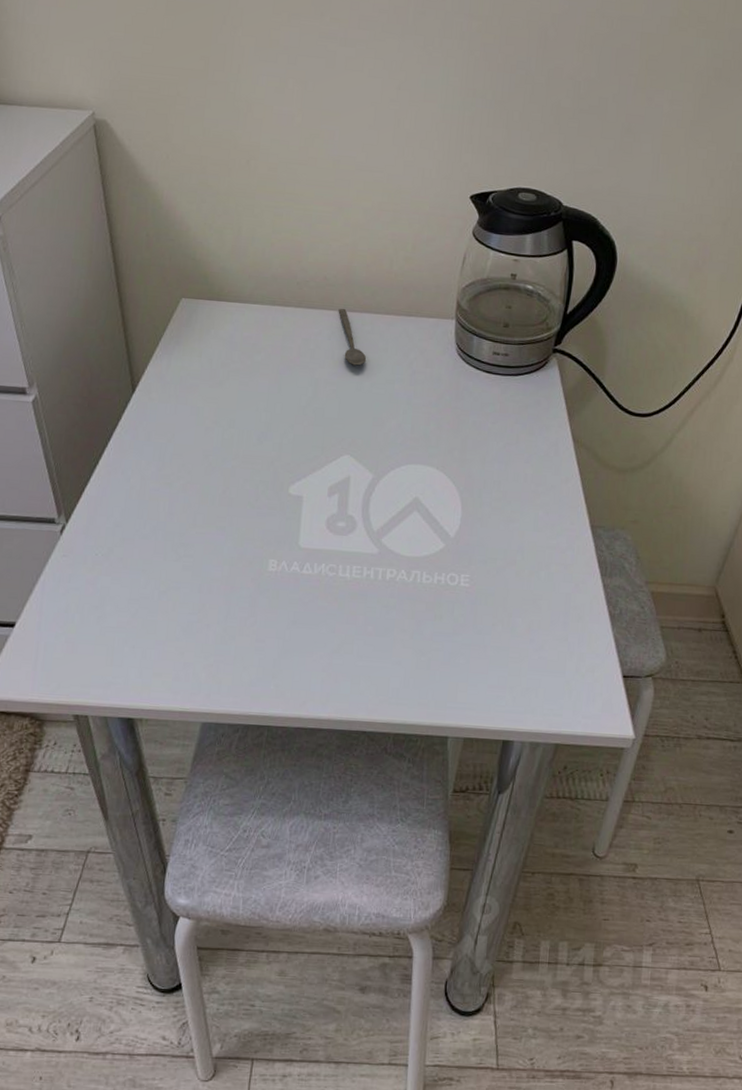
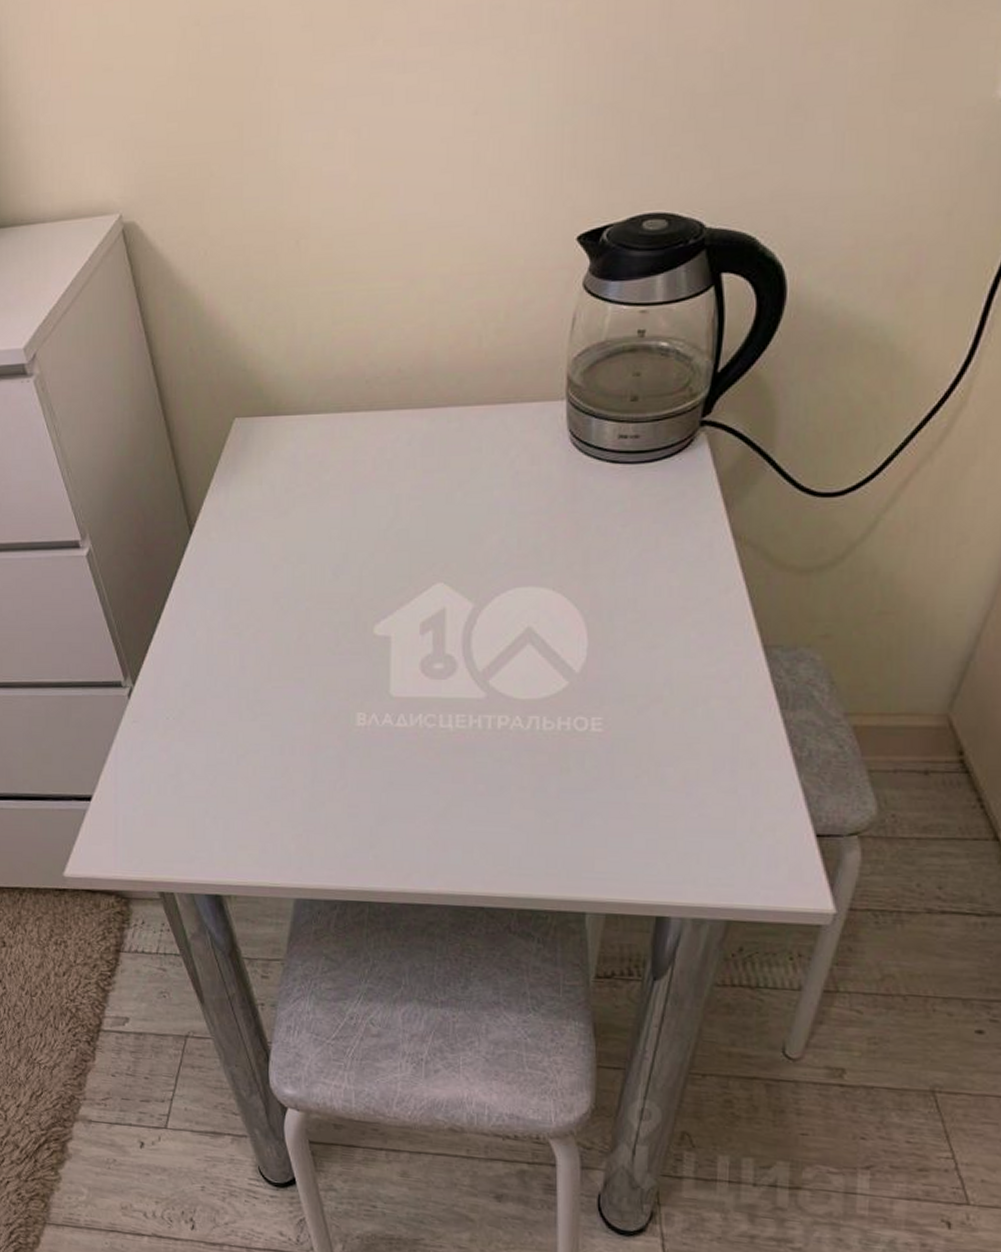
spoon: present [338,309,367,366] -> none [418,405,457,473]

